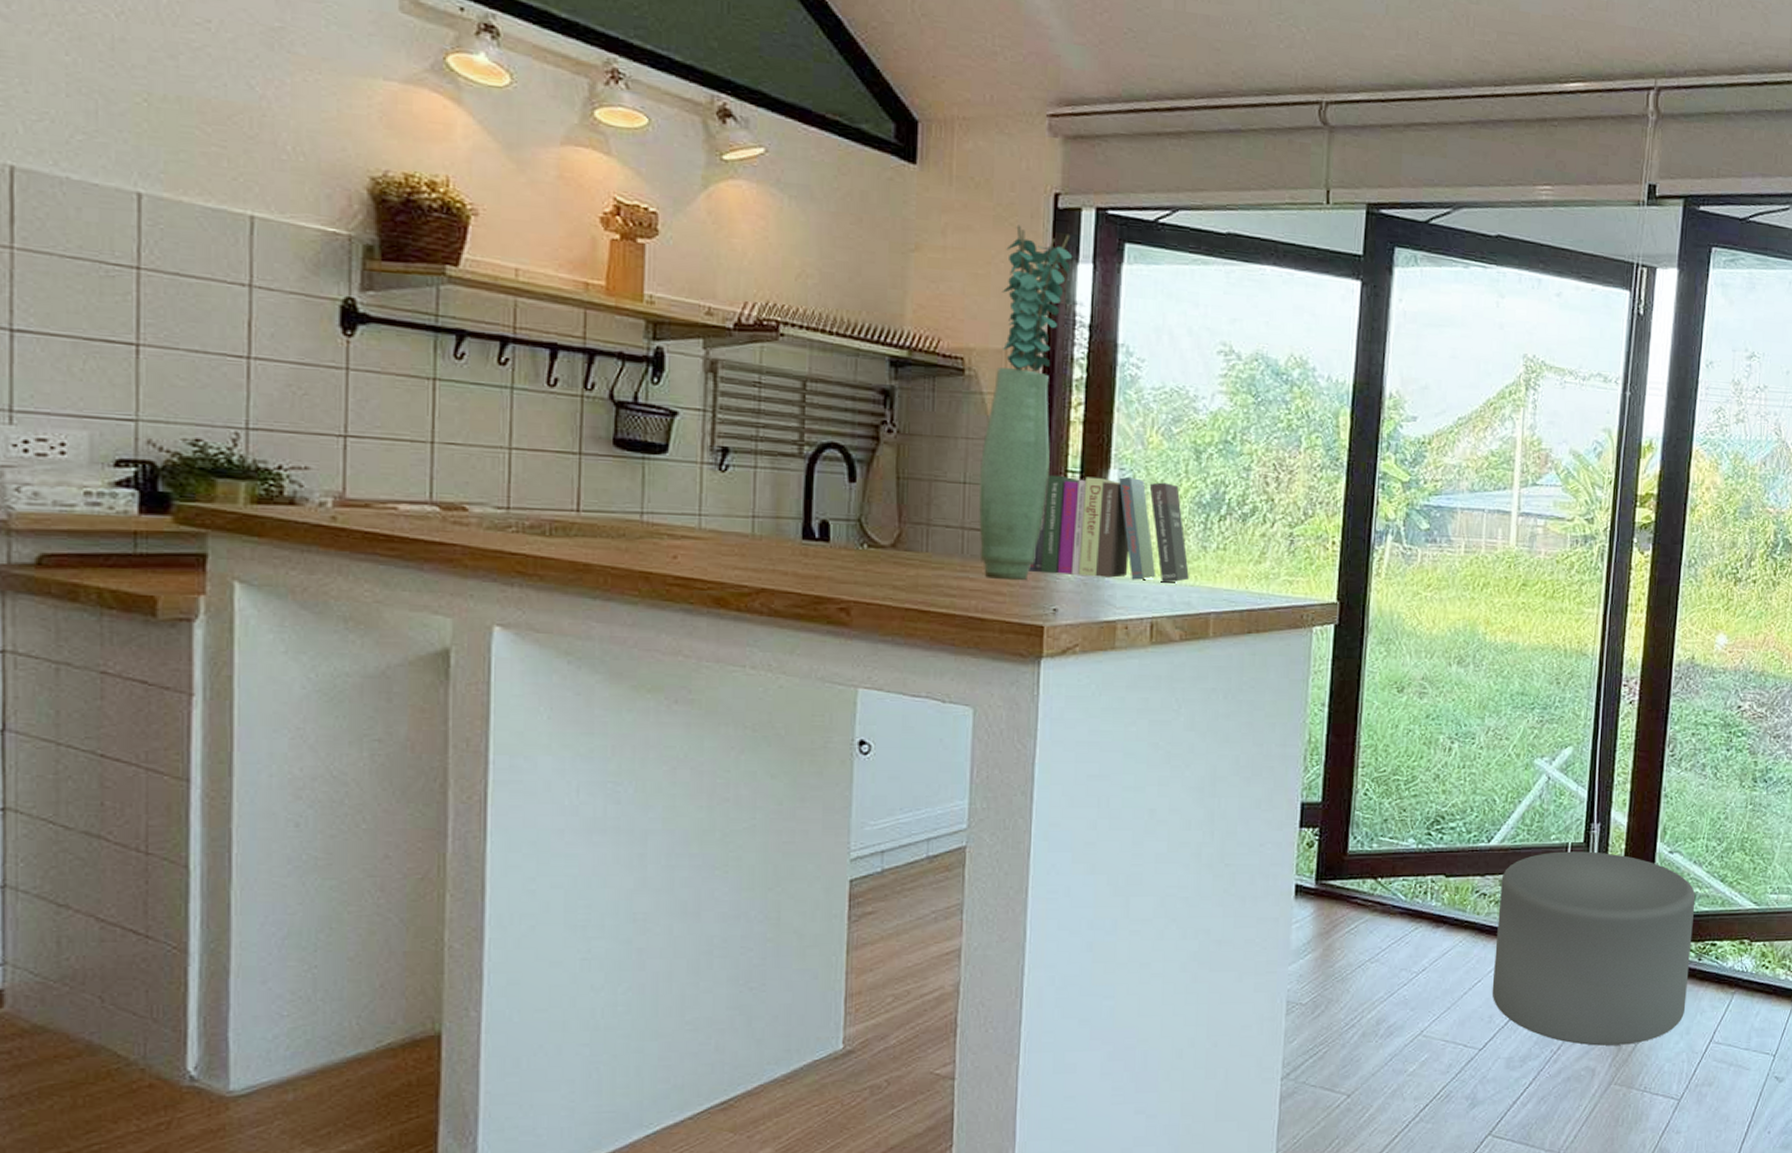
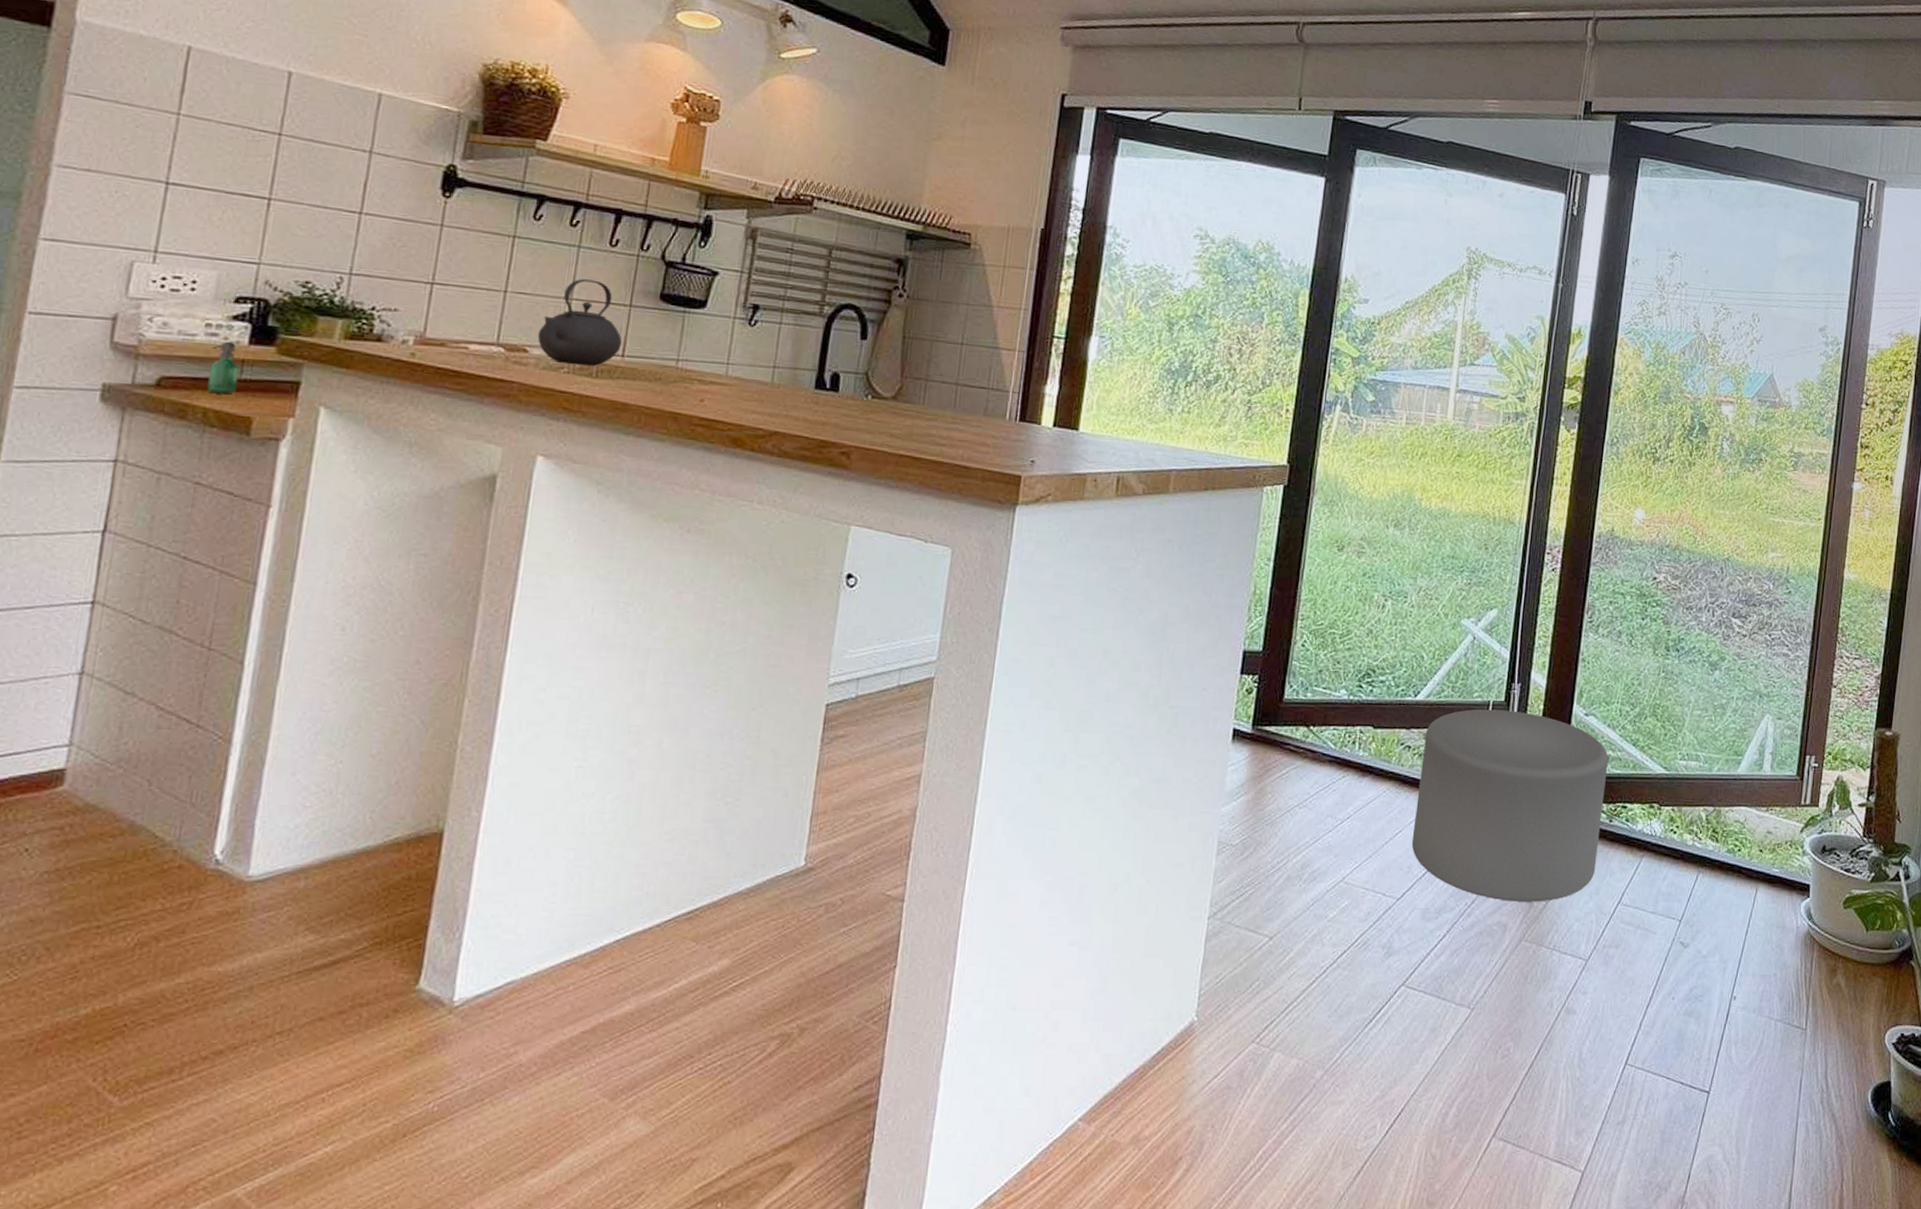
soap dispenser: none [96,511,132,572] -> present [207,341,240,395]
kettle: none [476,425,575,524] -> present [537,279,622,367]
vase: present [979,224,1073,581] -> none [969,120,1074,434]
books: present [1027,474,1189,583] -> none [1011,339,1156,441]

